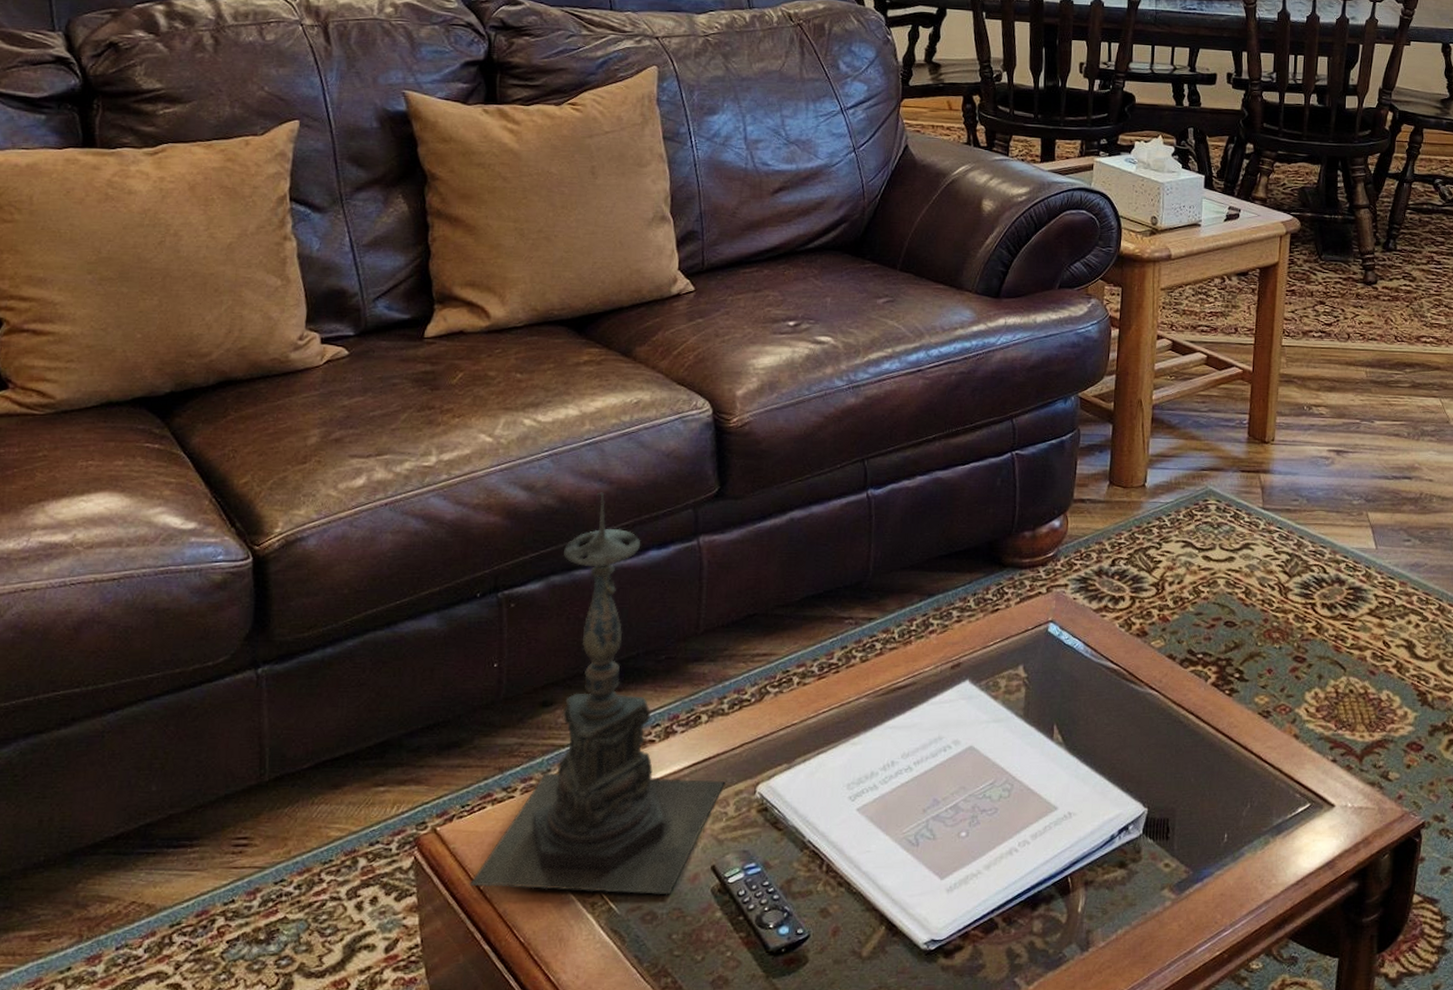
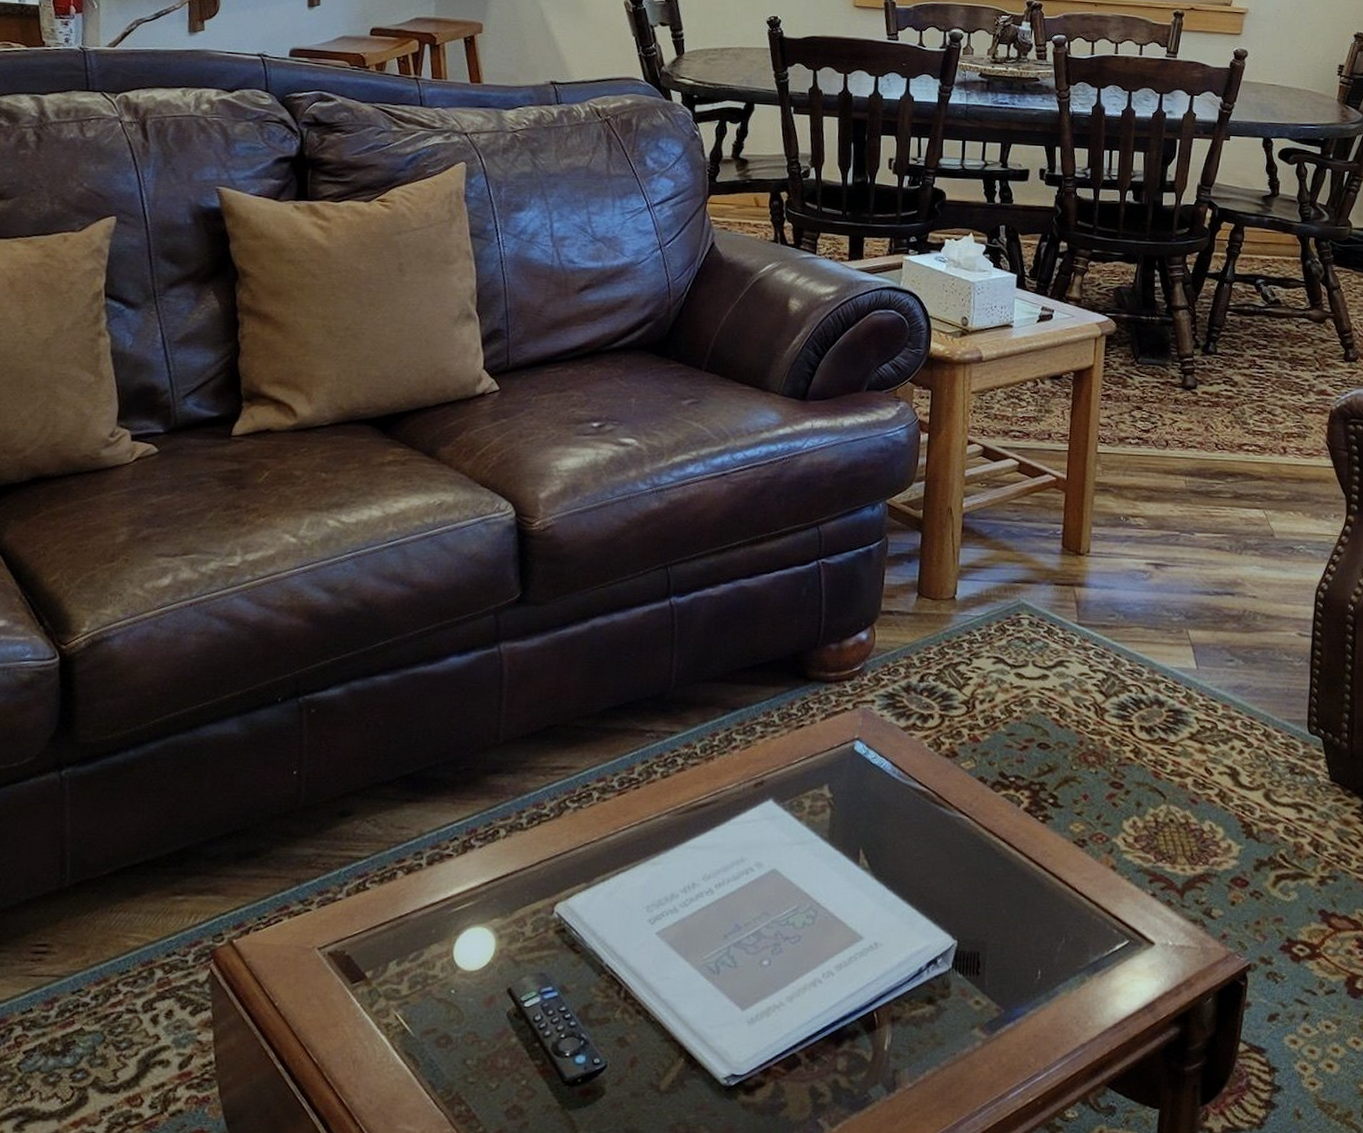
candle holder: present [469,492,726,895] -> none [264,596,523,1018]

